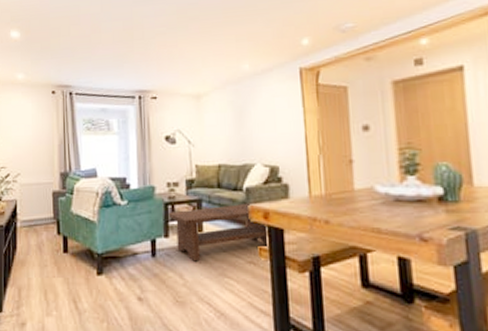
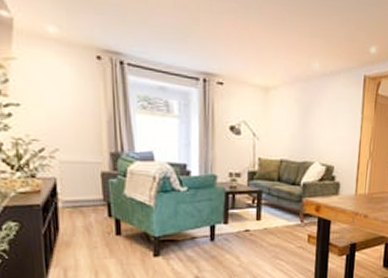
coffee table: present [168,202,269,262] -> none [229,196,317,246]

